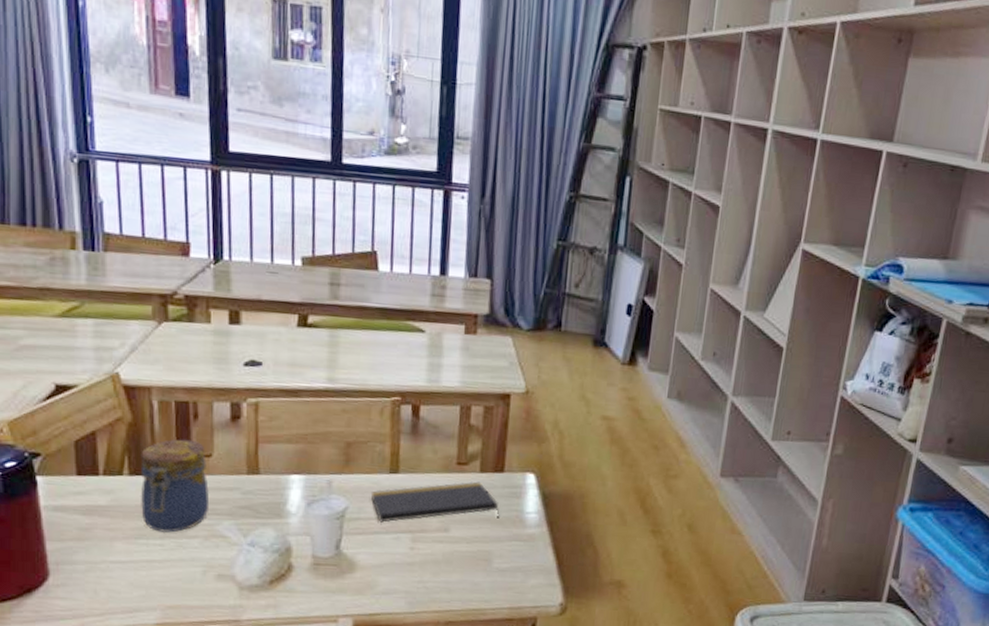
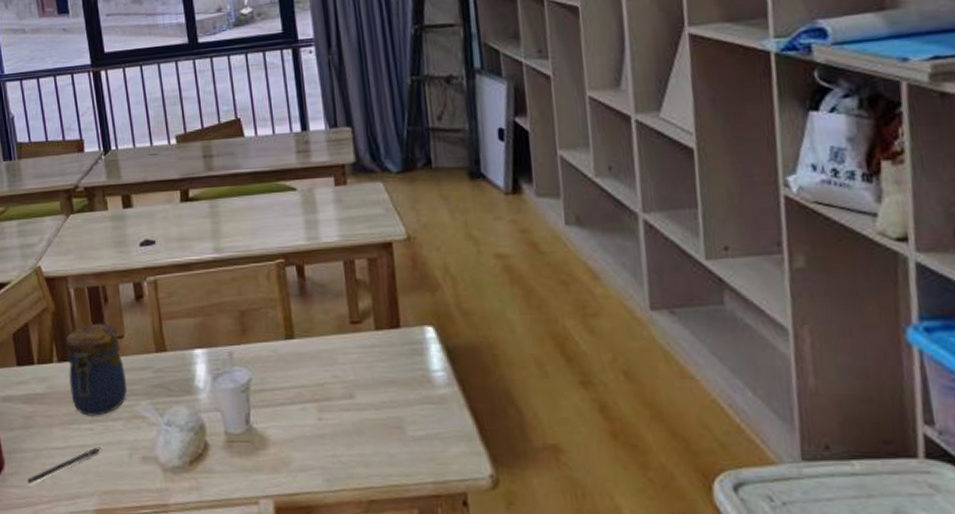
pen: none [77,563,170,597] -> present [27,447,101,485]
notepad: present [371,481,500,523] -> none [271,340,405,393]

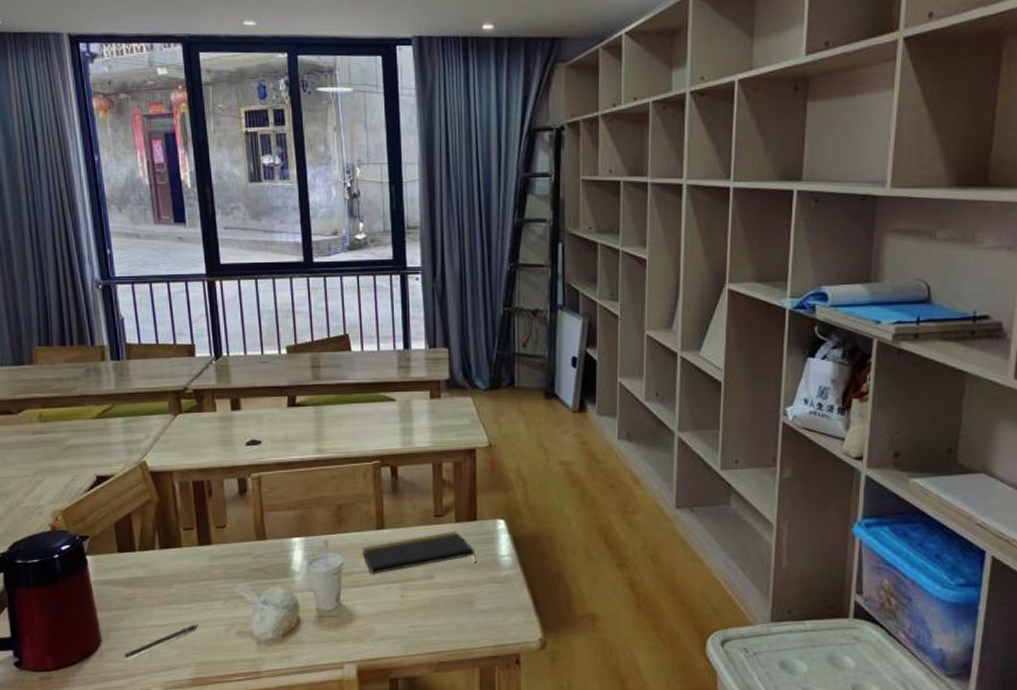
jar: present [65,323,128,416] -> none [168,514,227,597]
notepad: none [271,340,405,393] -> present [363,531,477,575]

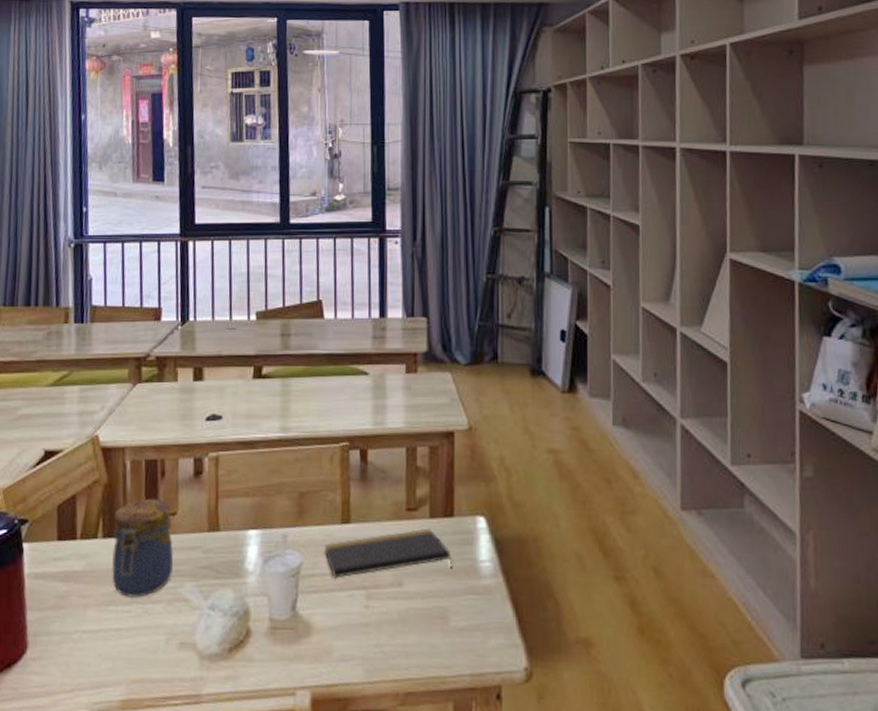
pen: present [125,624,199,659] -> none [51,631,136,671]
jar: none [168,514,227,597] -> present [111,498,174,598]

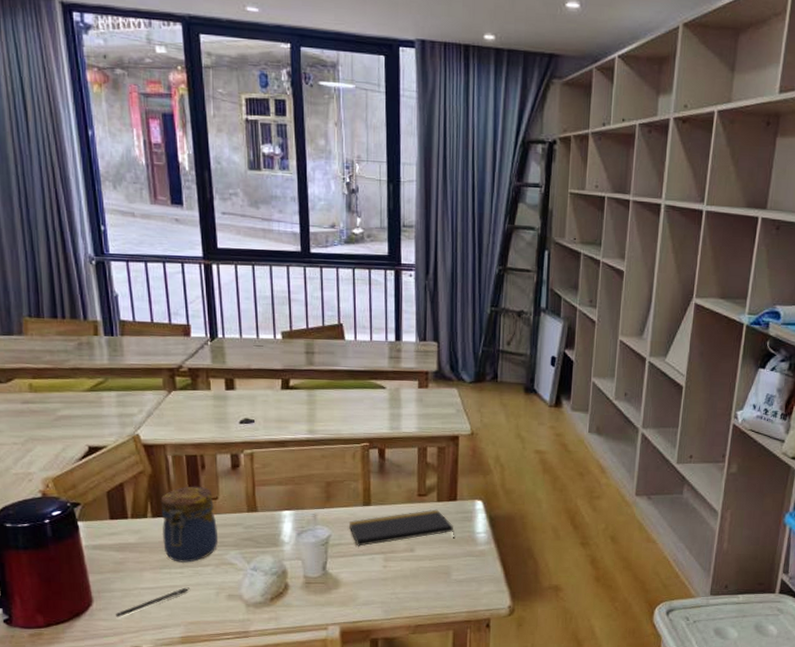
pen: none [51,631,136,671] -> present [116,587,189,618]

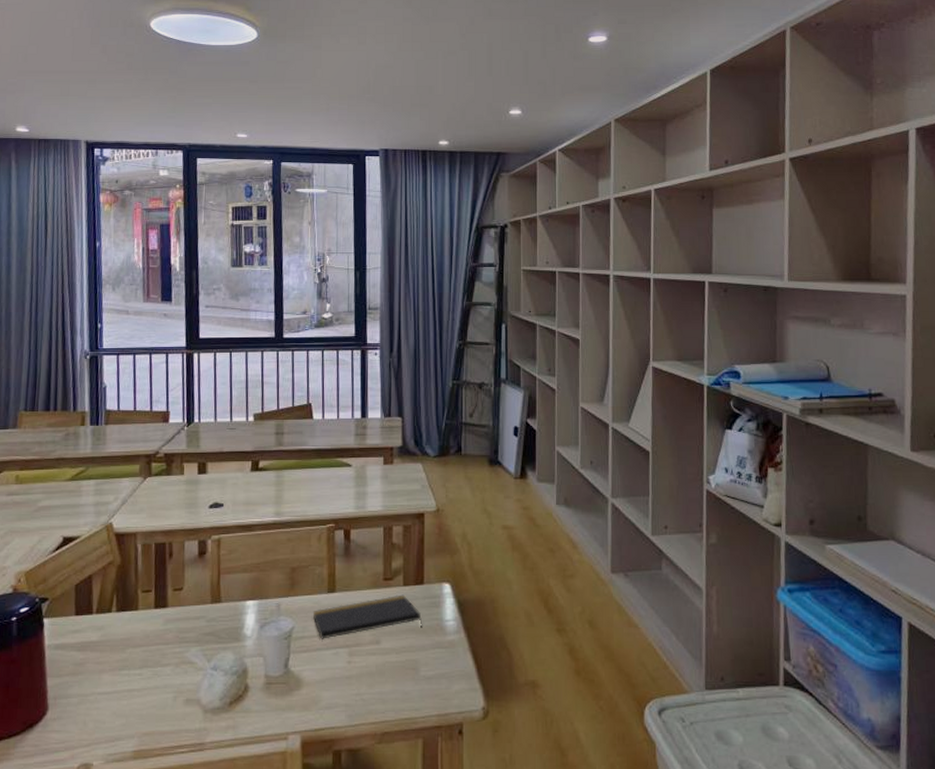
pen: present [116,587,189,618] -> none [69,691,147,729]
jar: present [160,486,219,563] -> none [124,576,180,662]

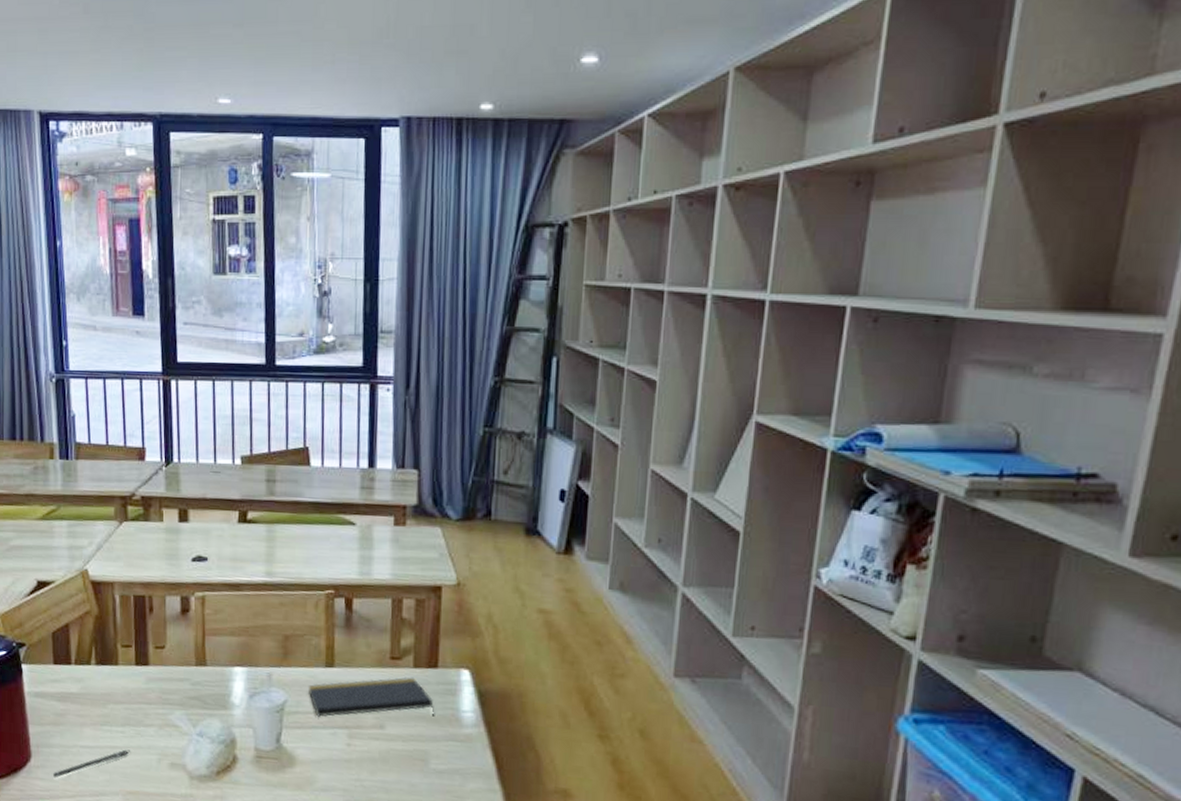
pen: none [69,691,147,729] -> present [53,749,130,779]

